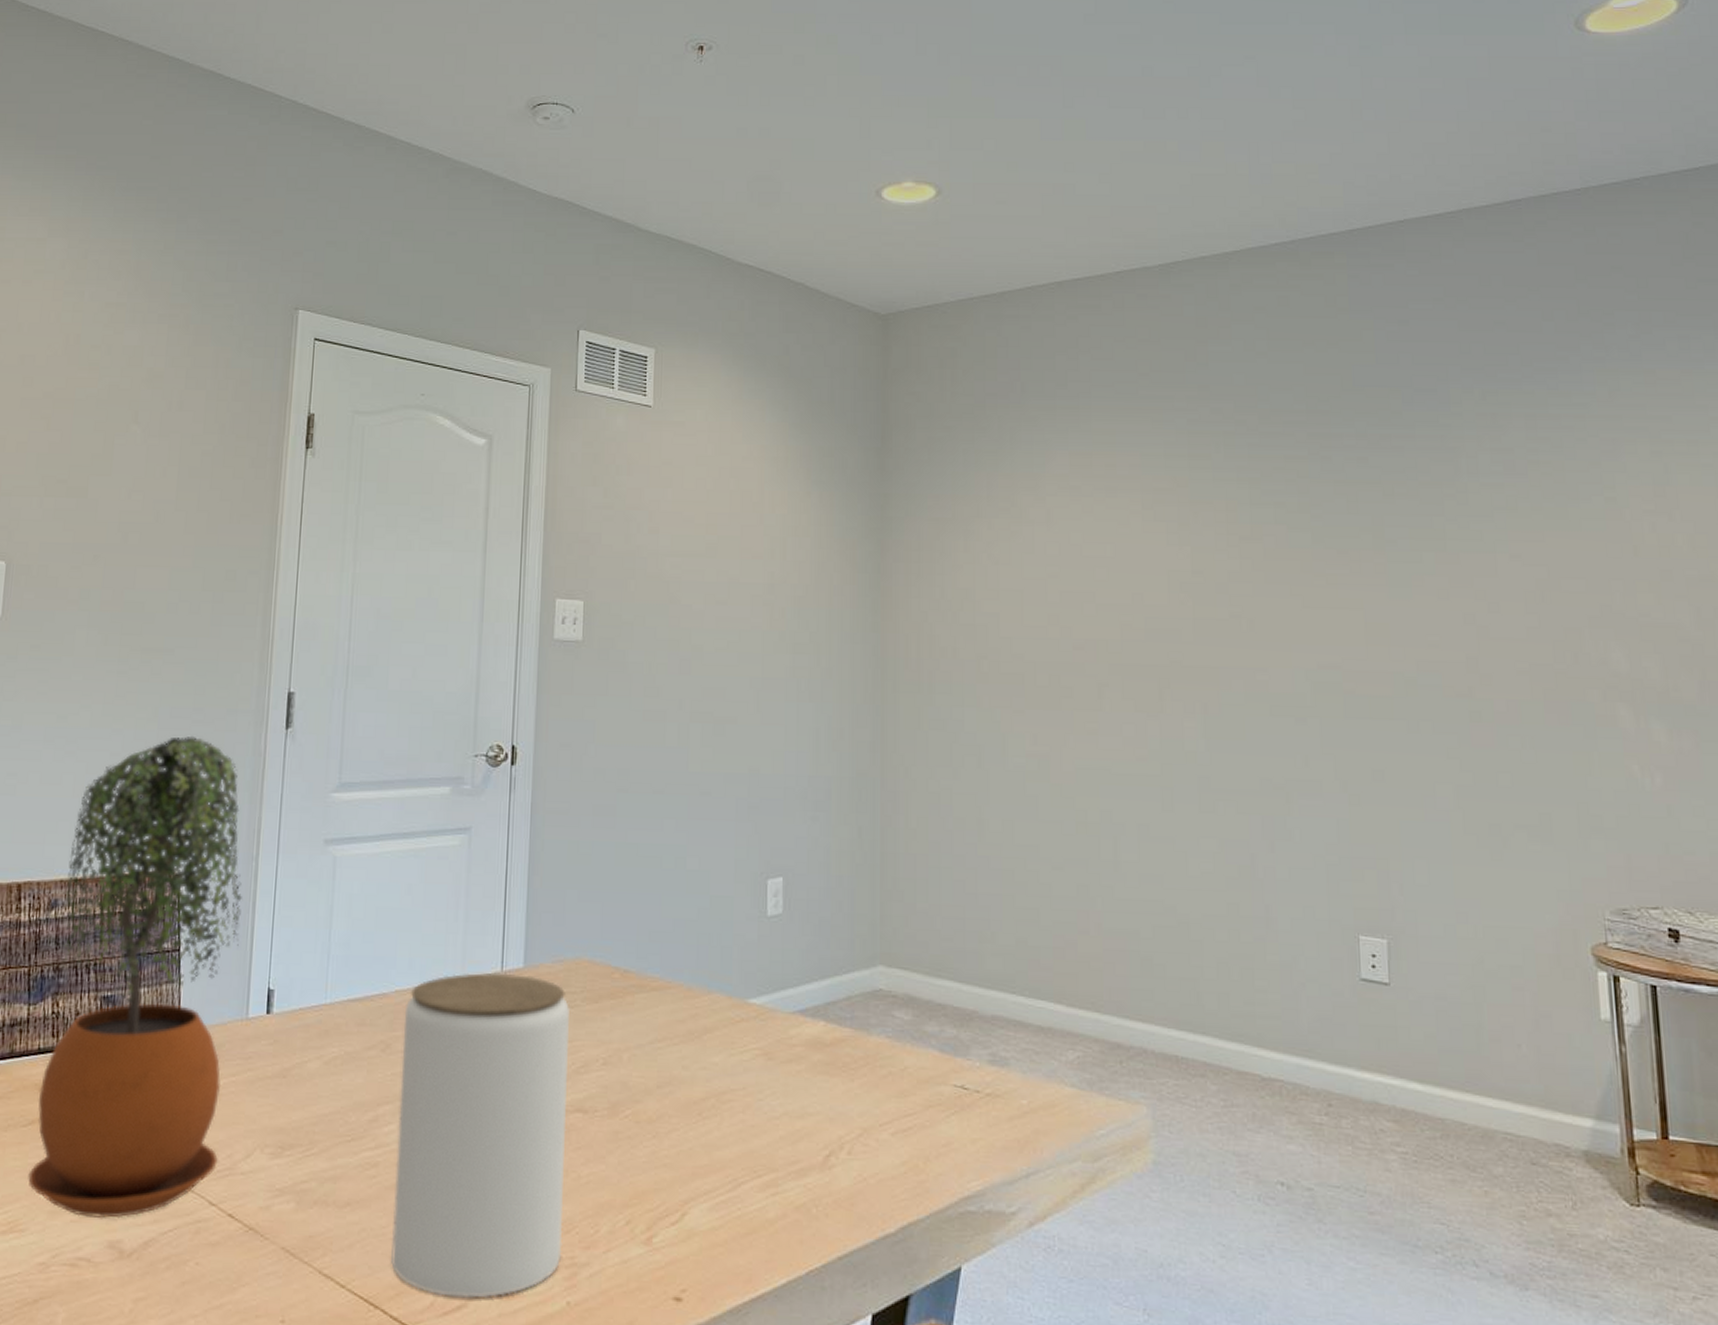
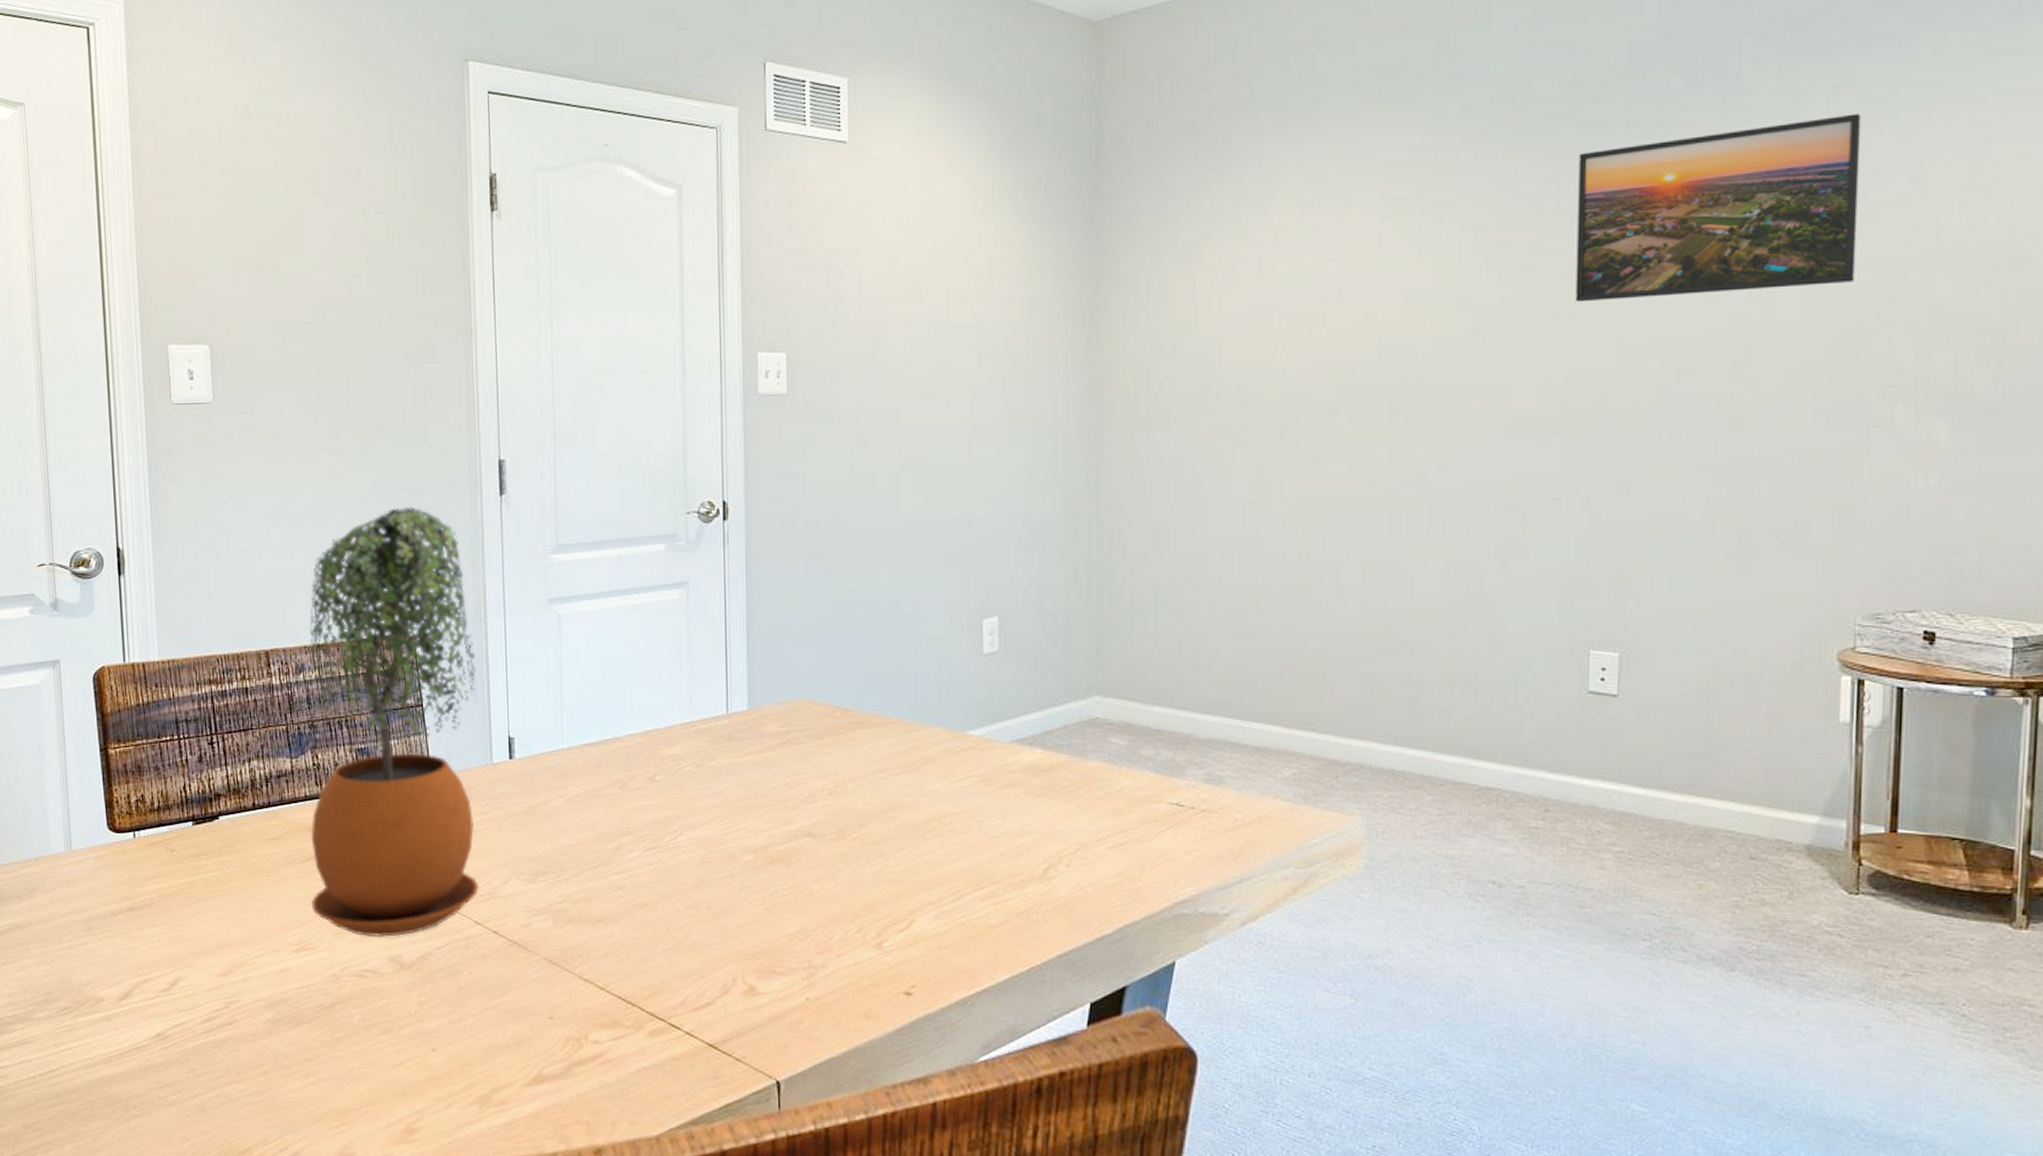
jar: present [391,972,571,1298] -> none [638,715,800,996]
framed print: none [1316,440,1567,594] -> present [1575,113,1862,303]

